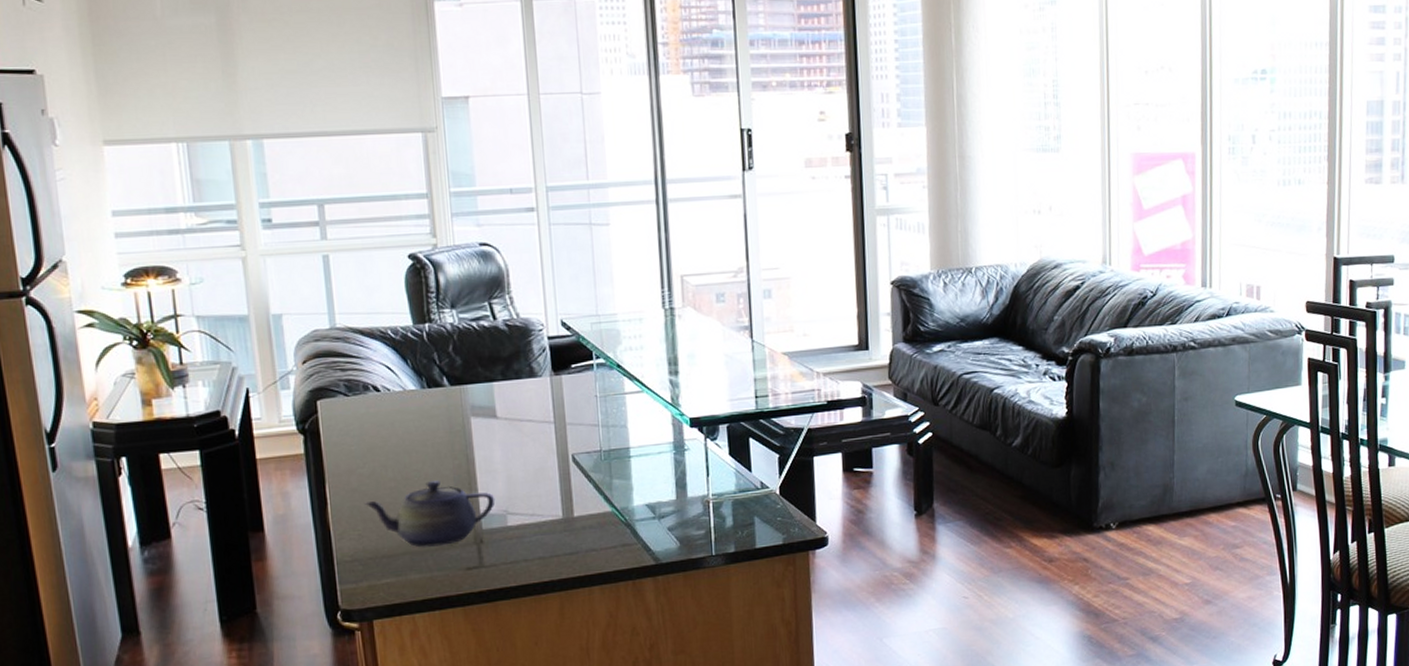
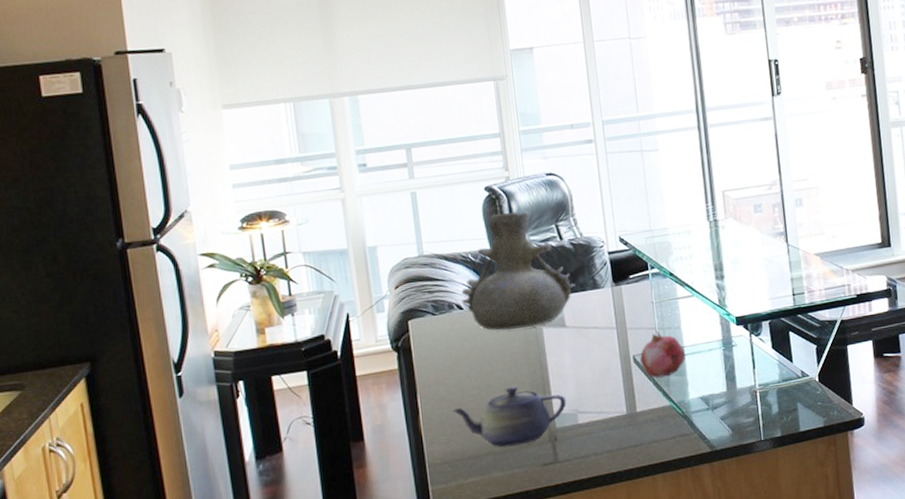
vase: none [378,285,509,418] -> present [461,211,575,330]
fruit: none [580,427,631,481] -> present [640,330,686,379]

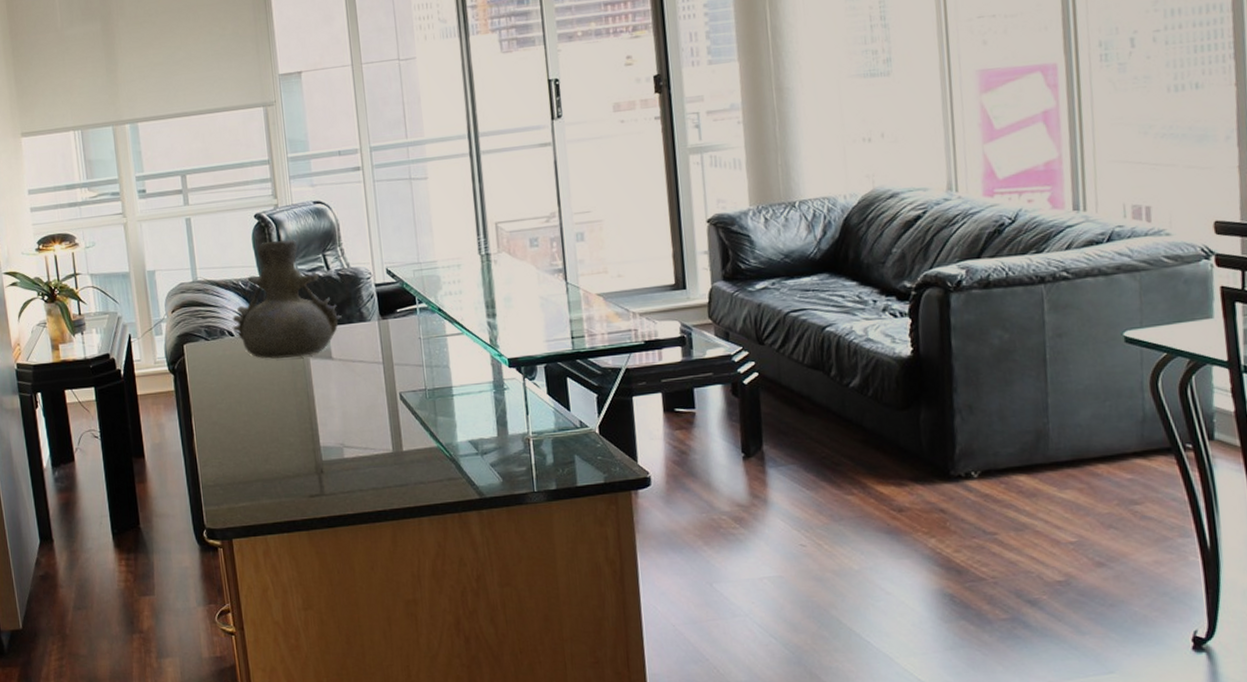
teapot: present [451,386,567,447] -> none [222,415,333,475]
fruit: present [640,330,686,379] -> none [407,367,454,418]

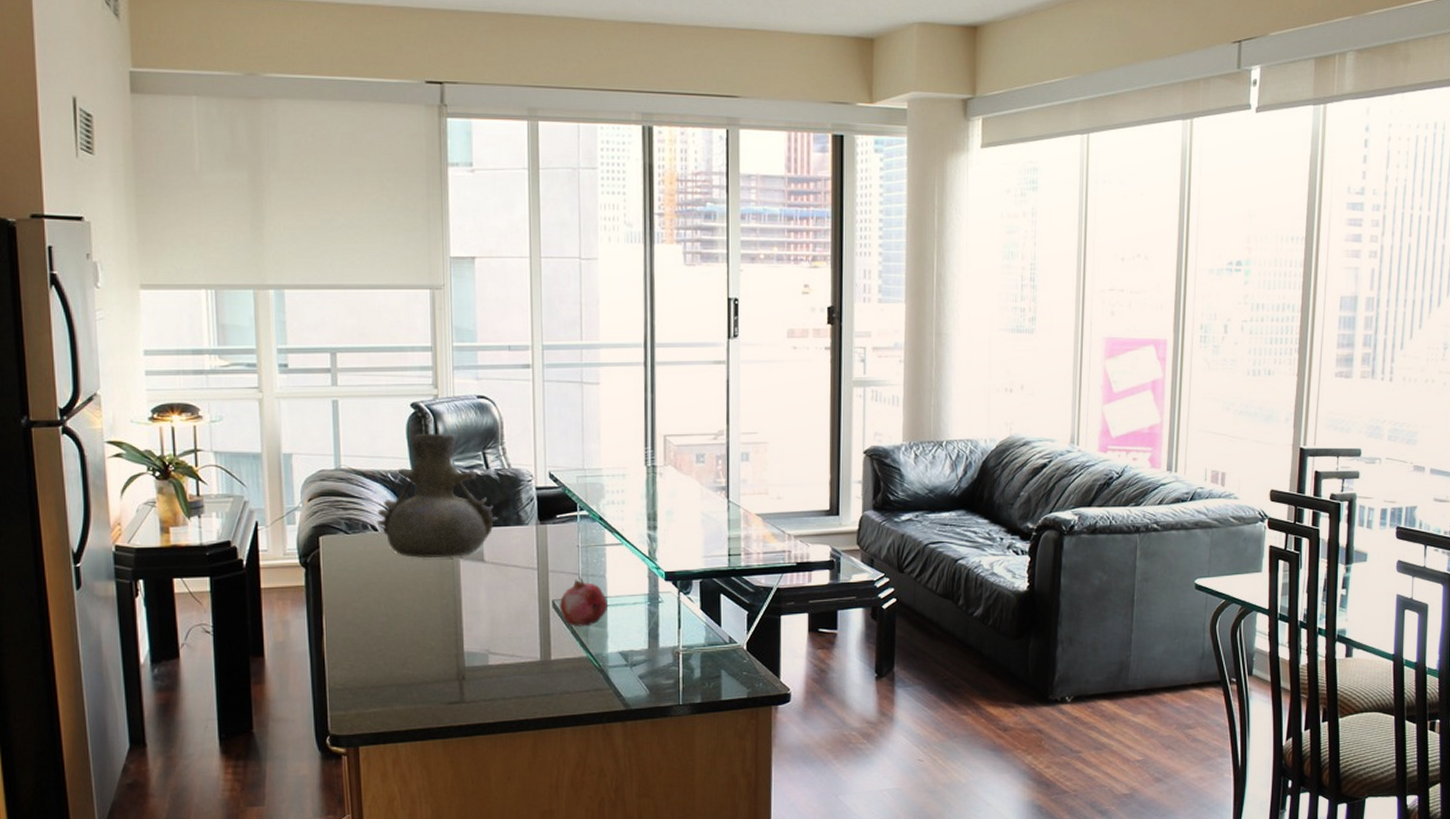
fruit: none [407,367,454,418] -> present [560,576,607,627]

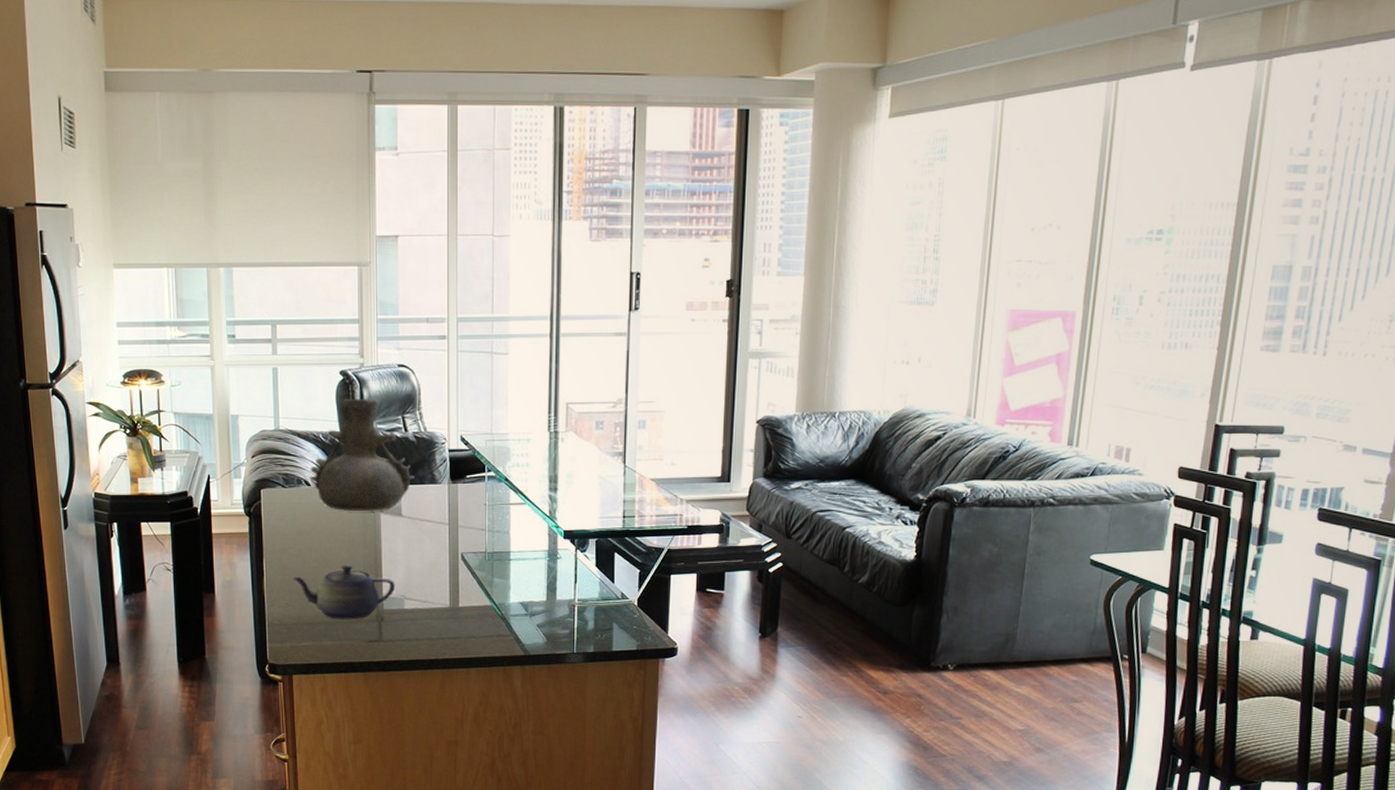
teapot: none [356,618,479,680] -> present [291,565,396,620]
fruit: present [560,576,607,627] -> none [468,532,511,578]

